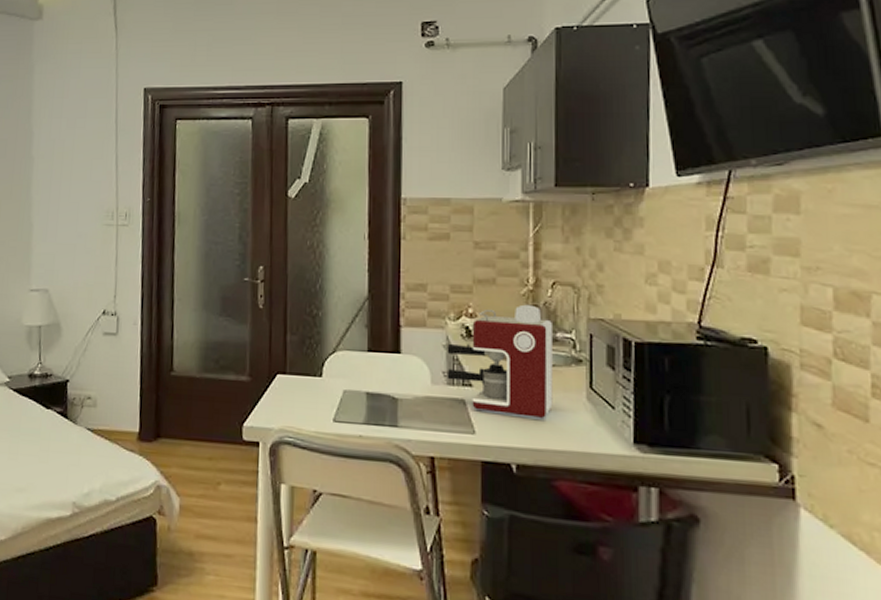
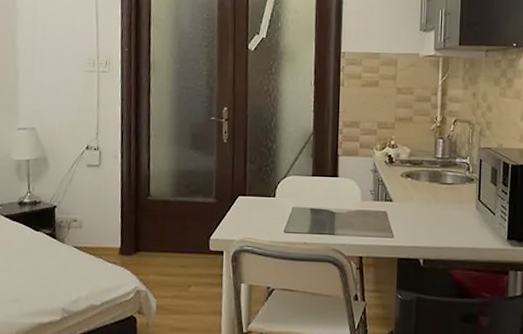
coffee maker: present [447,304,554,418] -> none [373,137,454,224]

